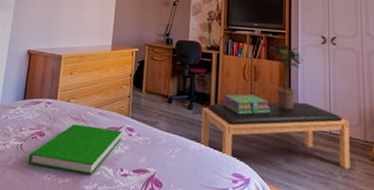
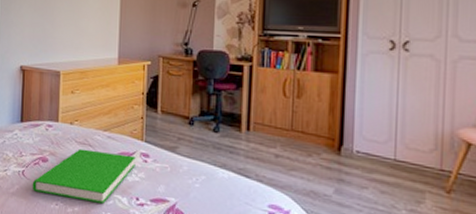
bench: present [200,102,350,169] -> none [229,123,421,202]
stack of books: present [222,94,271,115] -> none [255,114,318,139]
potted plant: present [268,41,305,109] -> none [316,49,365,132]

